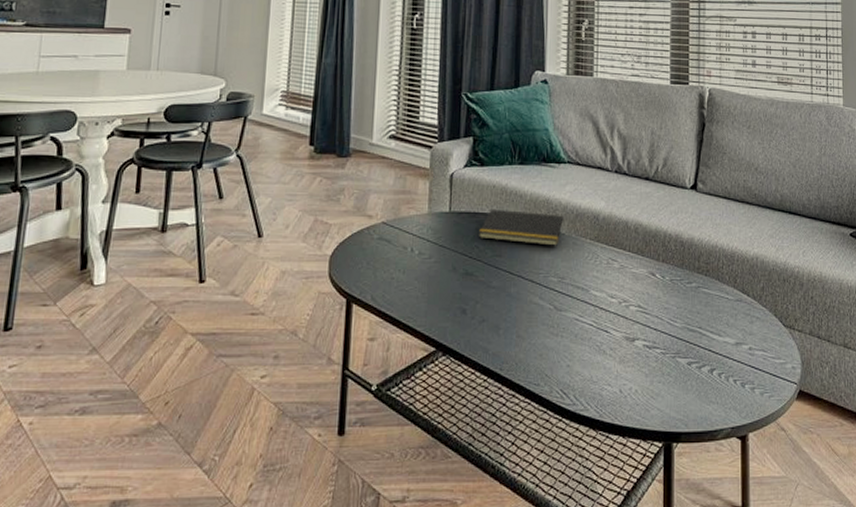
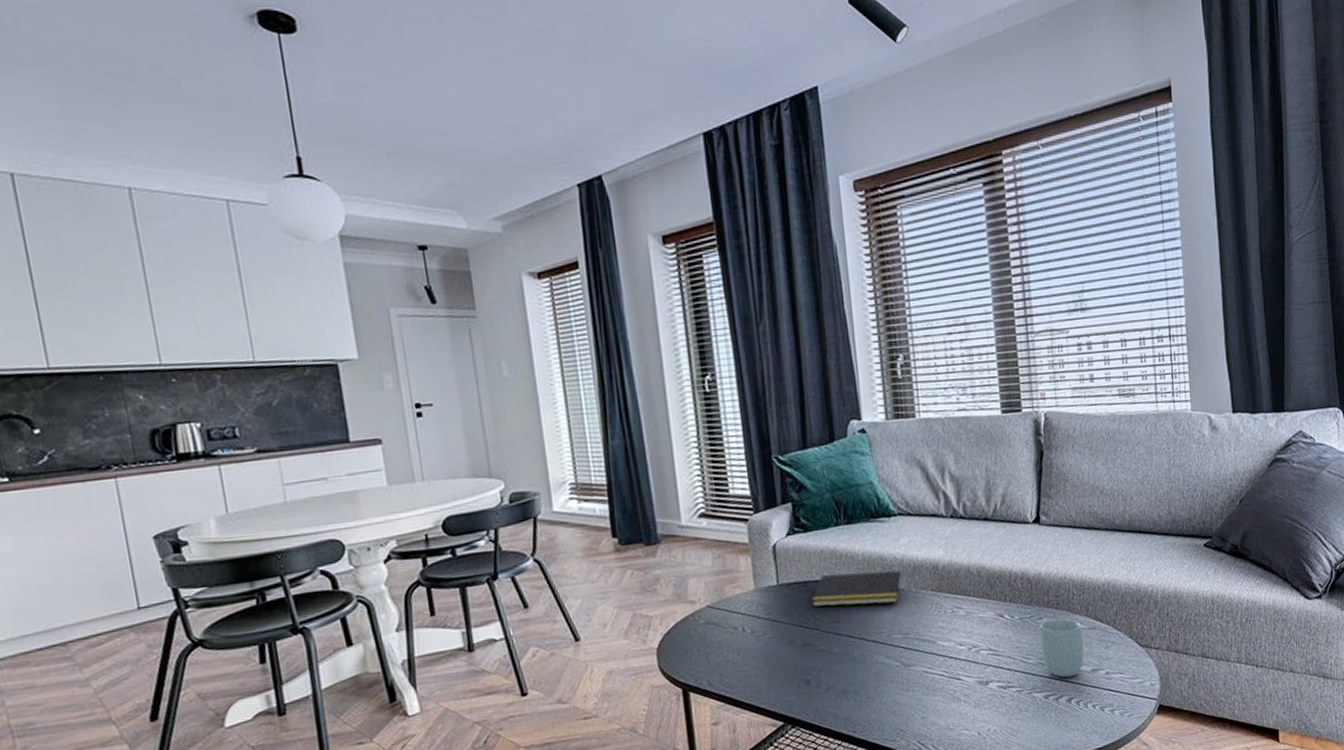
cup: none [688,285,730,347] -> present [1040,618,1085,678]

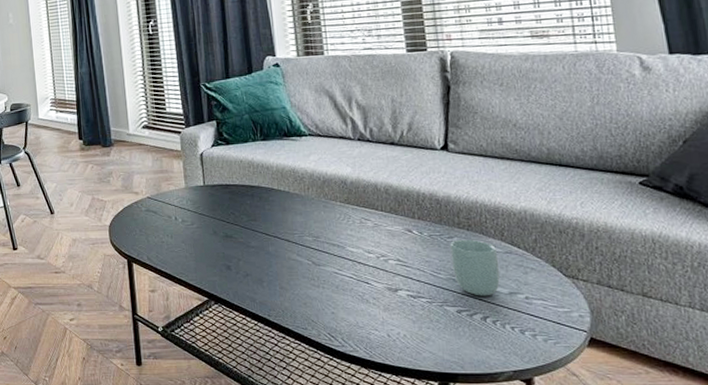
notepad: present [812,570,901,607] -> none [233,180,312,210]

